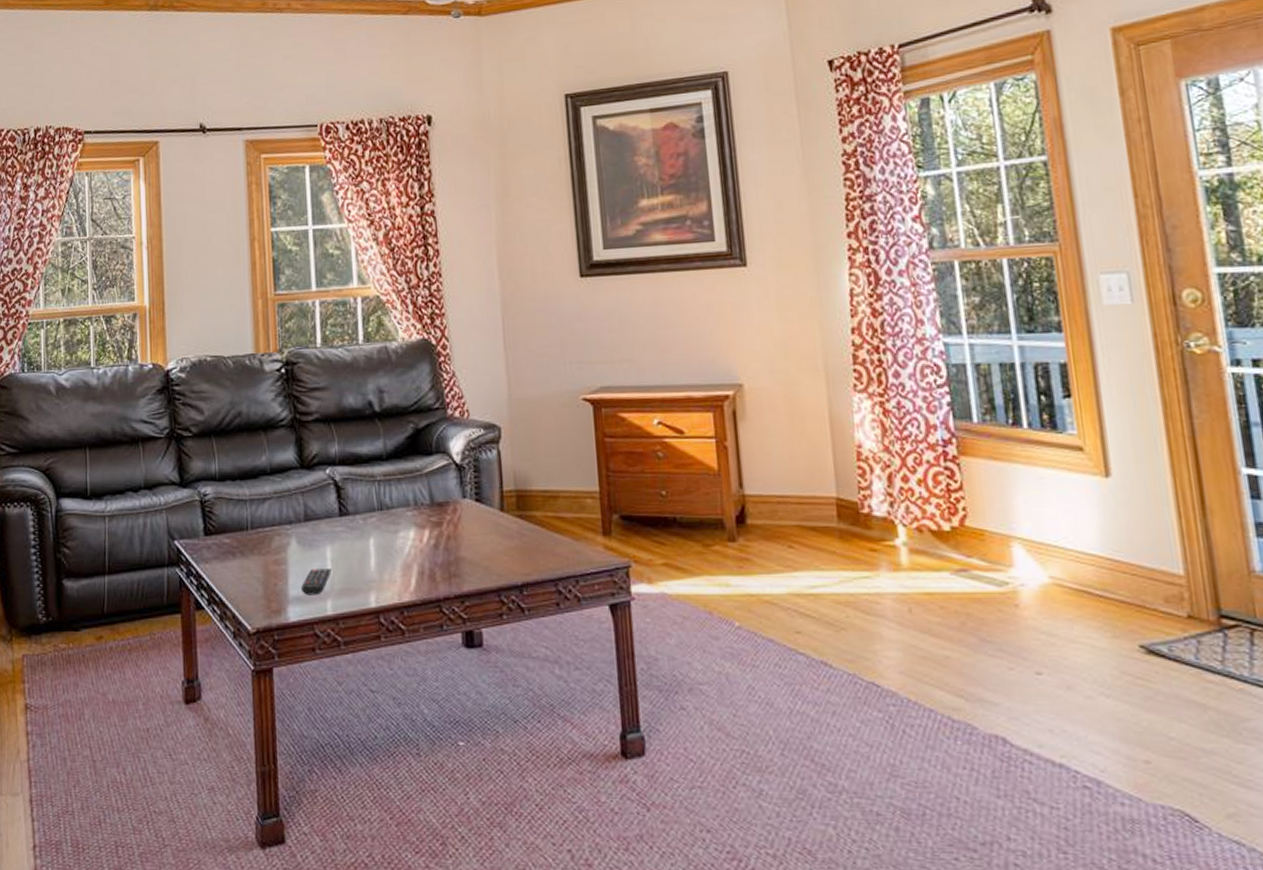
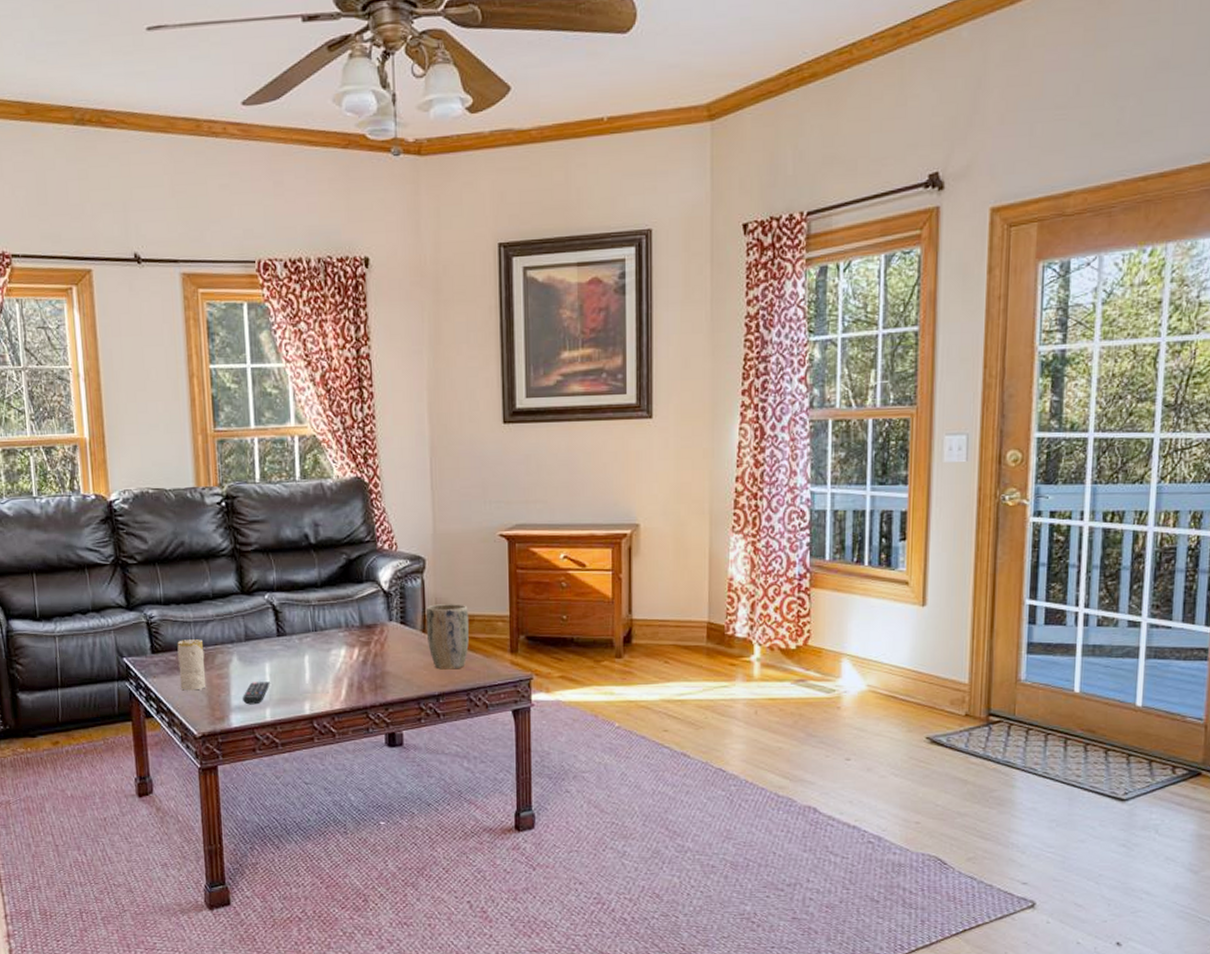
candle: none [232,520,262,578] -> present [177,639,207,691]
plant pot: none [503,478,554,555] -> present [425,604,469,670]

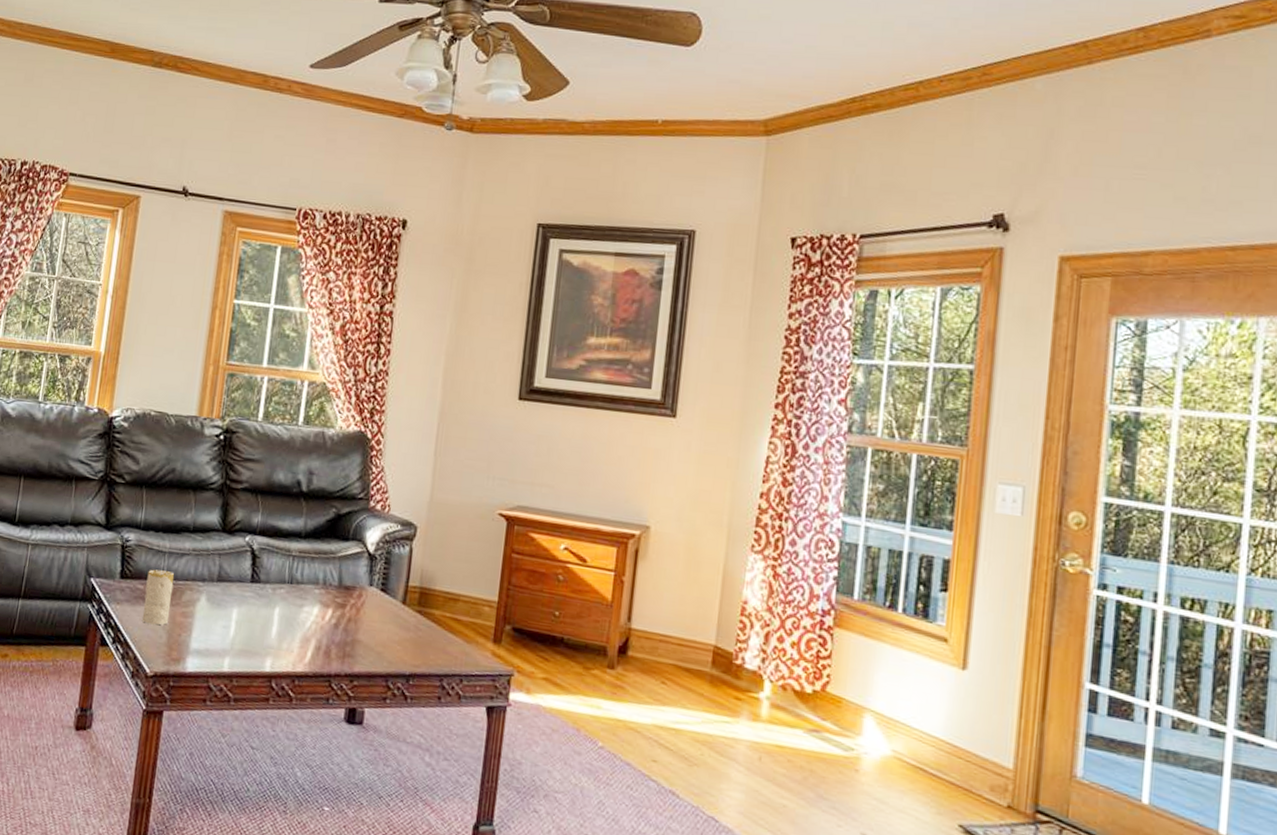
remote control: present [243,682,270,705] -> none [203,626,234,652]
plant pot: present [425,604,469,670] -> none [406,576,455,650]

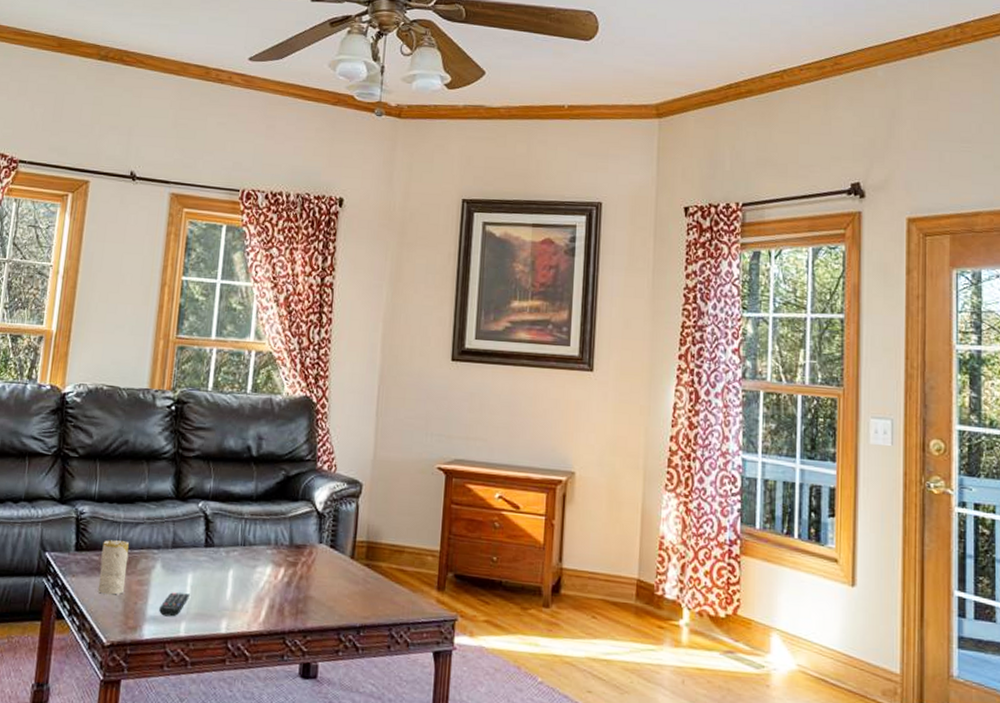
remote control: none [203,626,234,652] -> present [159,592,190,617]

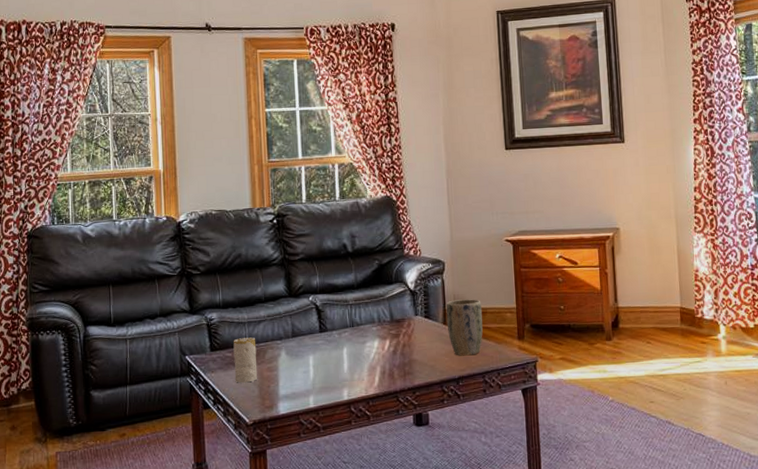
remote control: present [159,592,190,617] -> none [289,372,313,394]
plant pot: none [355,531,399,602] -> present [446,299,483,356]

